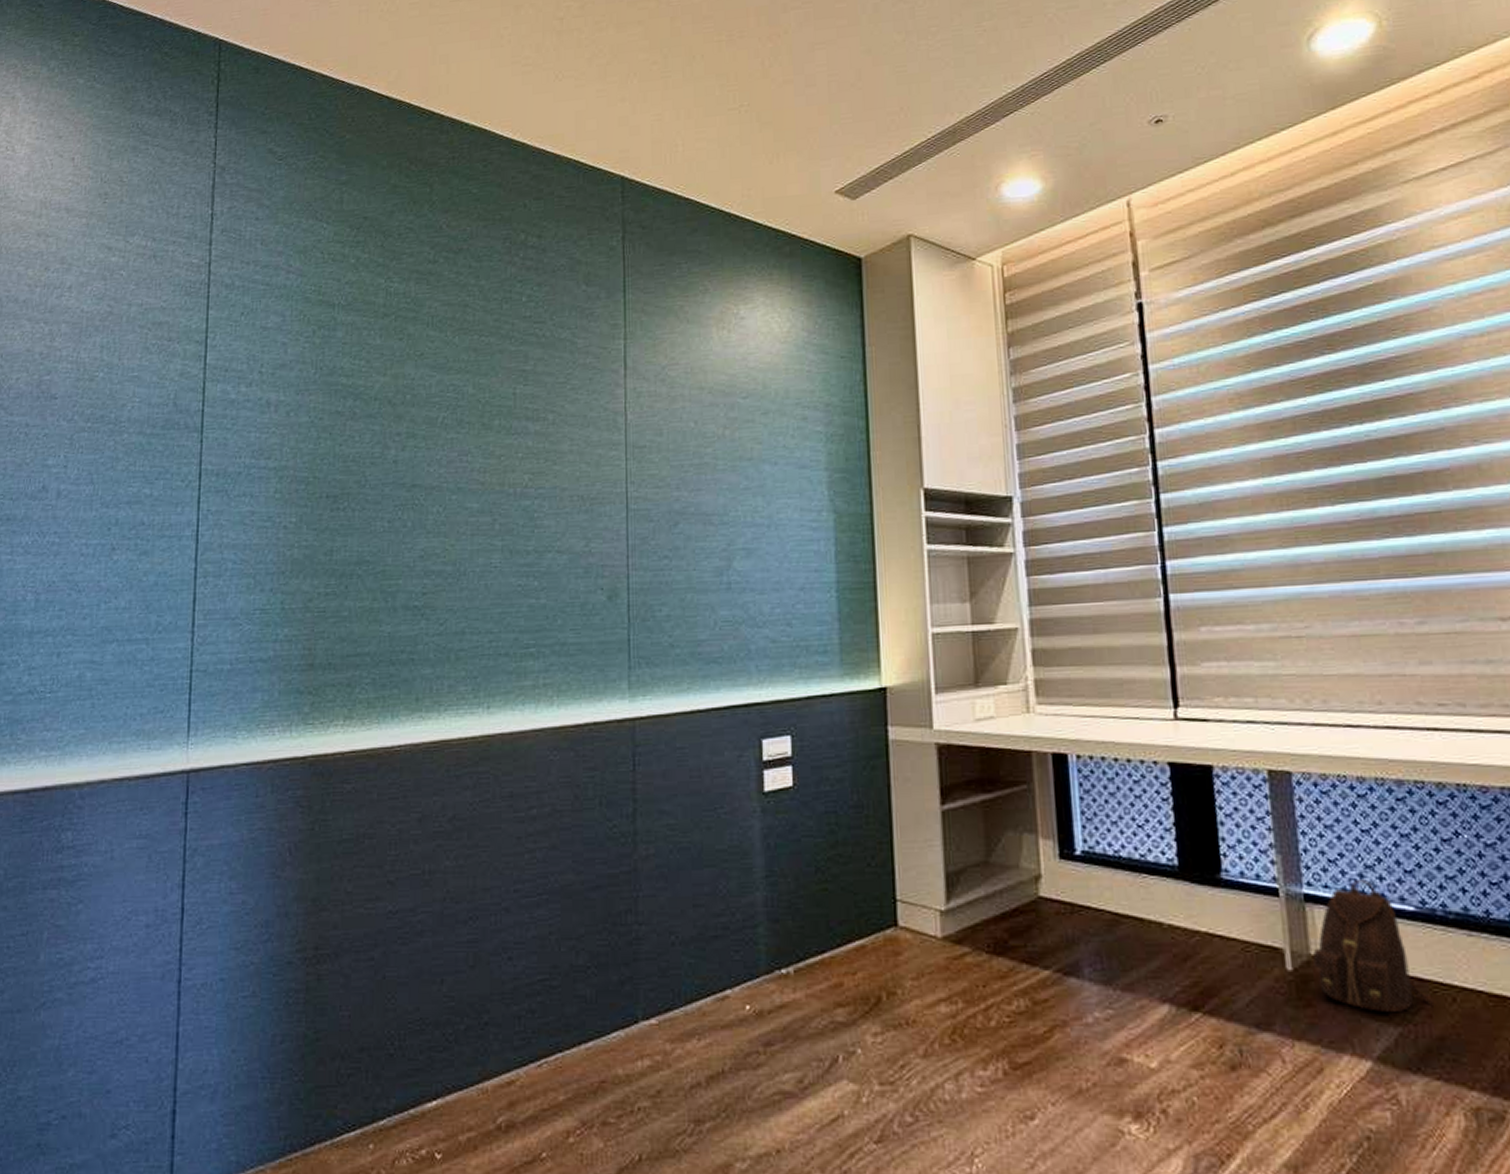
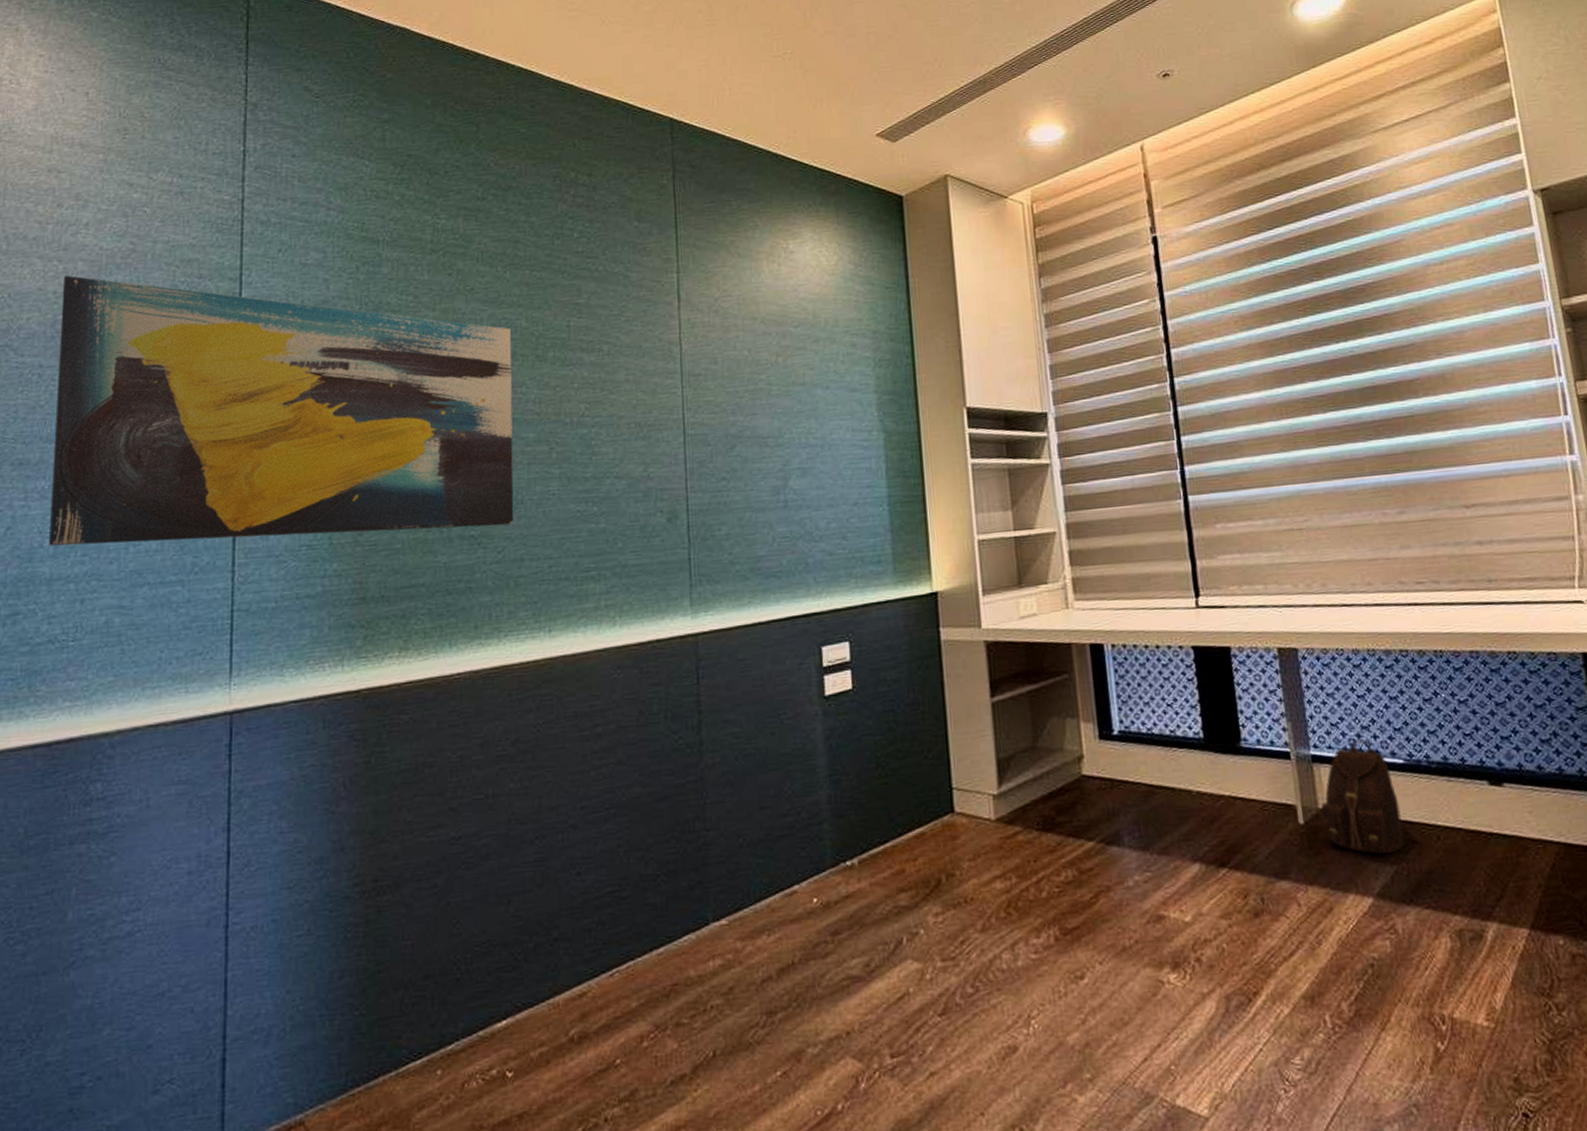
wall art: none [31,336,458,600] -> present [49,275,514,546]

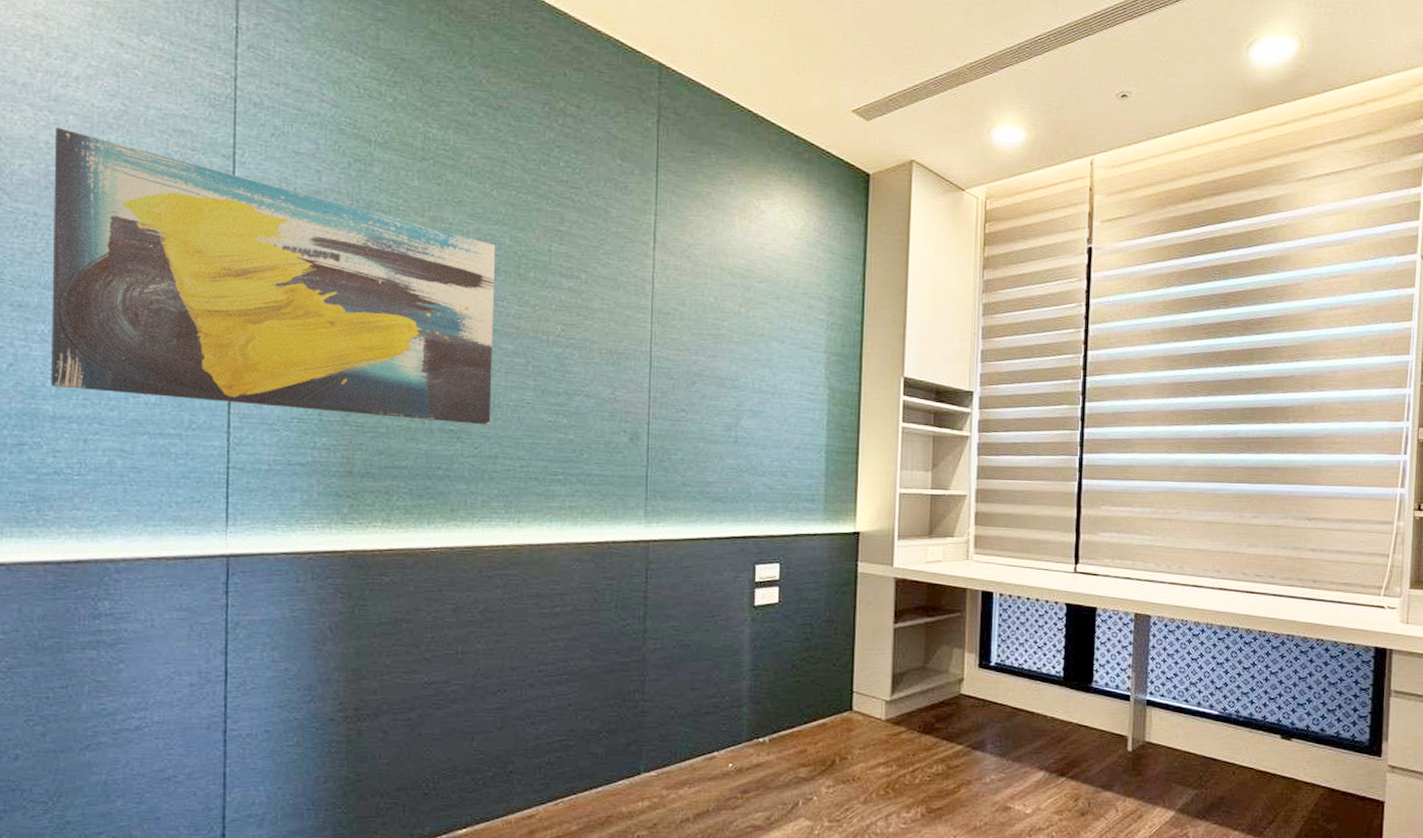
backpack: present [1320,739,1424,854] -> none [1146,692,1222,780]

